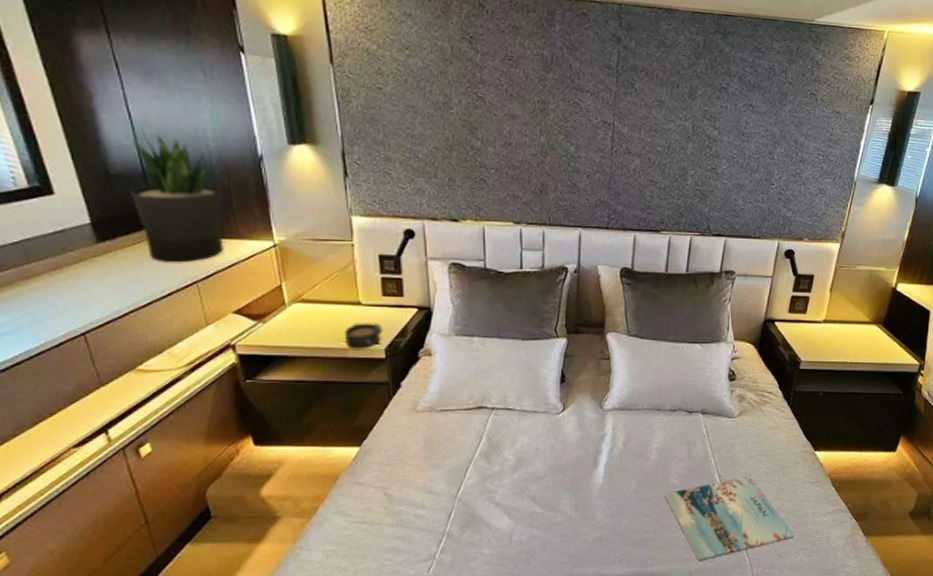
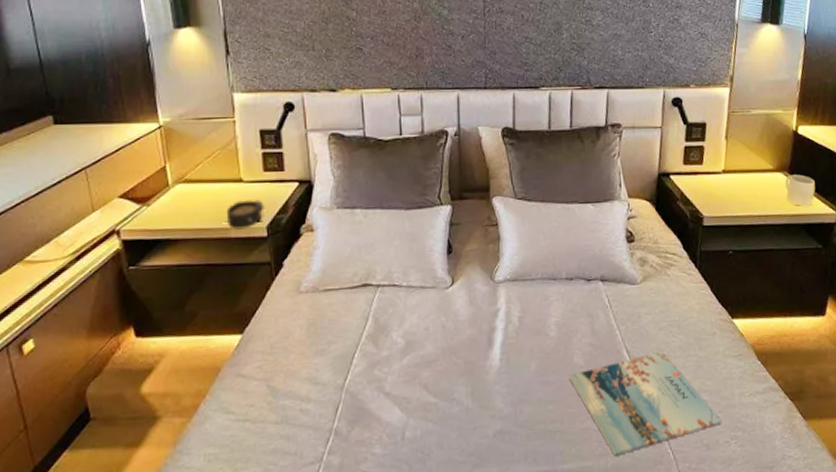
planter: present [131,128,224,263] -> none [29,23,112,151]
mug: none [877,328,905,357] -> present [784,174,816,208]

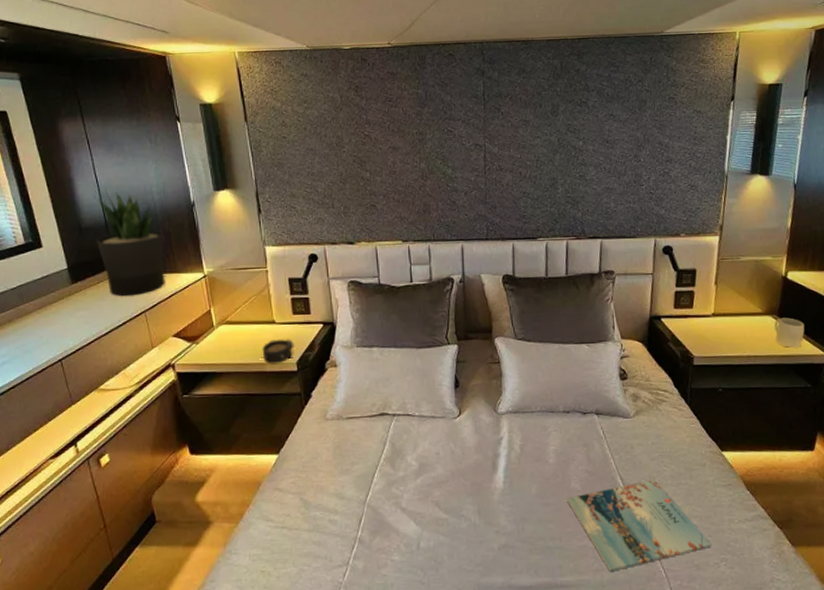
planter: none [29,23,112,151] -> present [97,189,165,297]

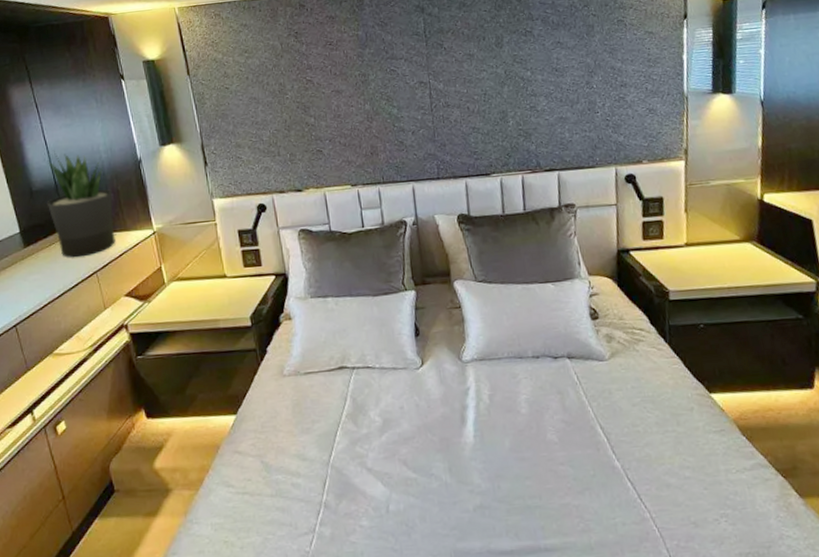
alarm clock: present [261,339,294,365] -> none [214,293,247,321]
magazine: present [566,479,712,572] -> none [543,427,709,532]
mug: present [773,317,805,349] -> none [754,243,790,277]

